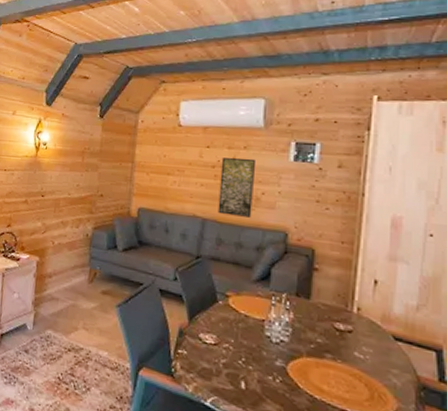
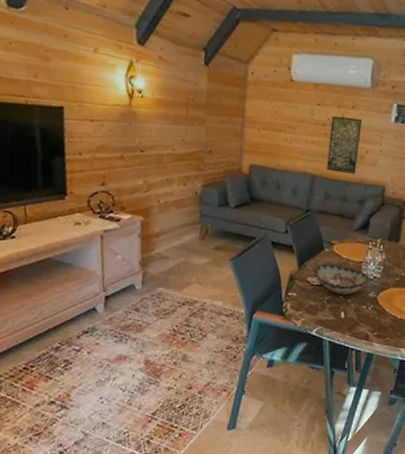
decorative bowl: none [207,318,275,360] -> present [314,263,370,295]

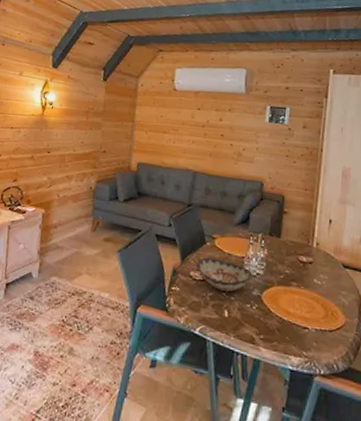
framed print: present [326,116,362,174] -> none [206,119,238,170]

